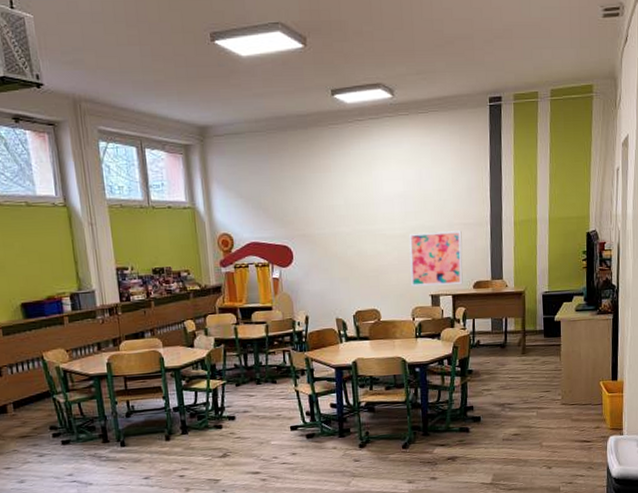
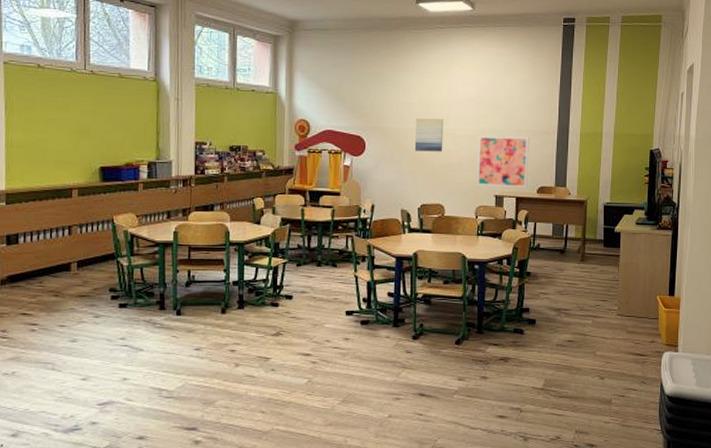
wall art: none [343,218,374,256] -> present [414,118,444,152]

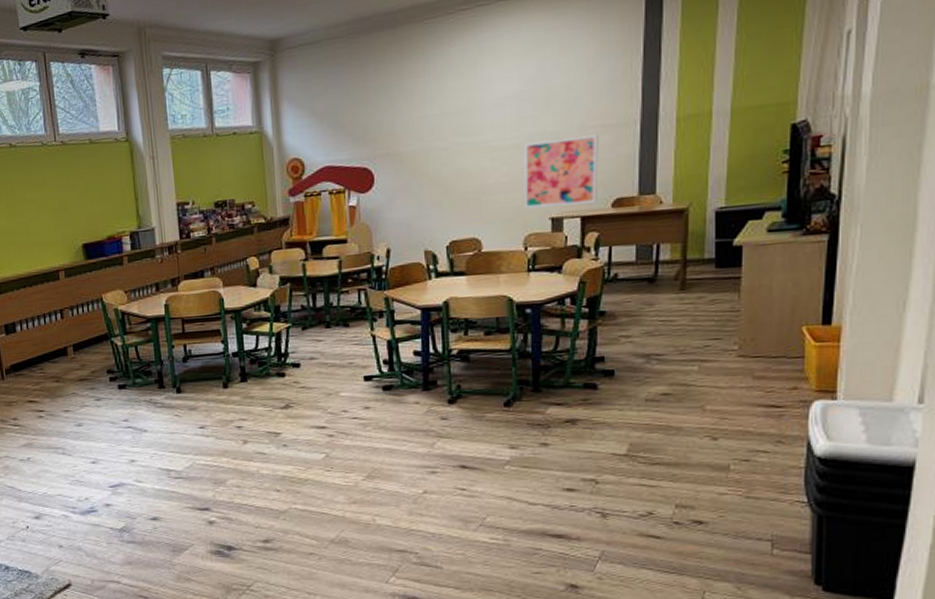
wall art: present [414,118,444,152] -> none [437,128,476,176]

